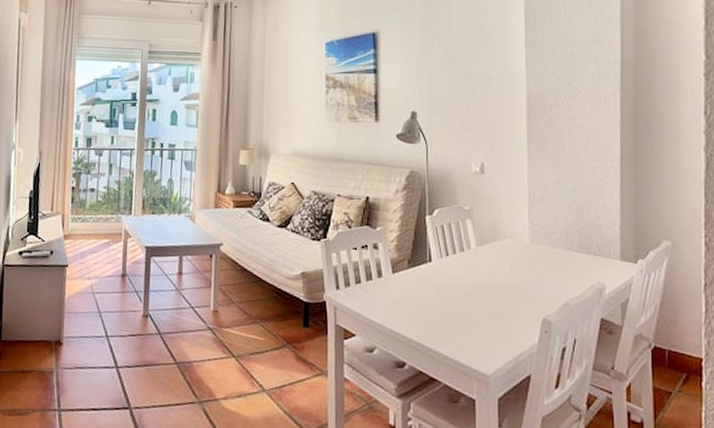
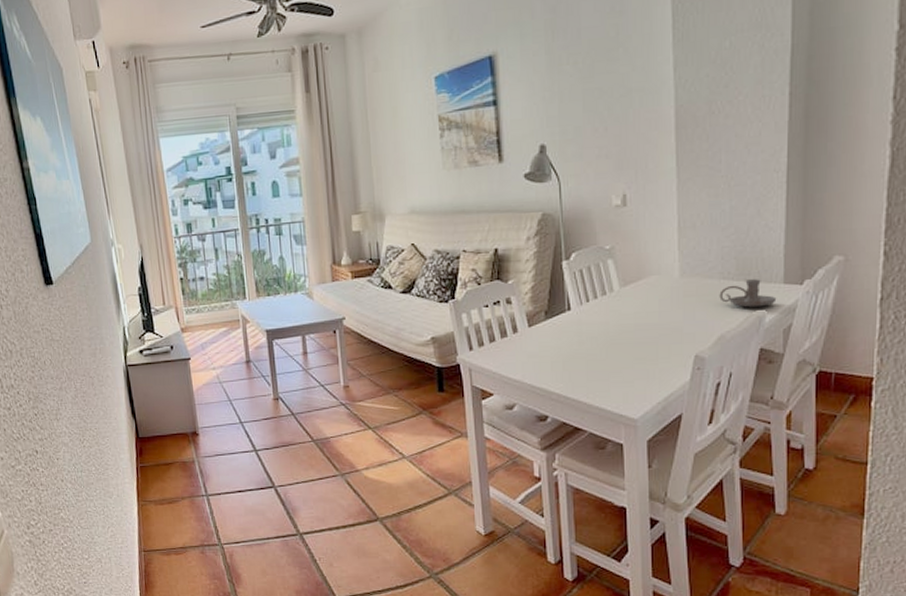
candle holder: none [564,253,615,280] -> present [719,279,777,308]

